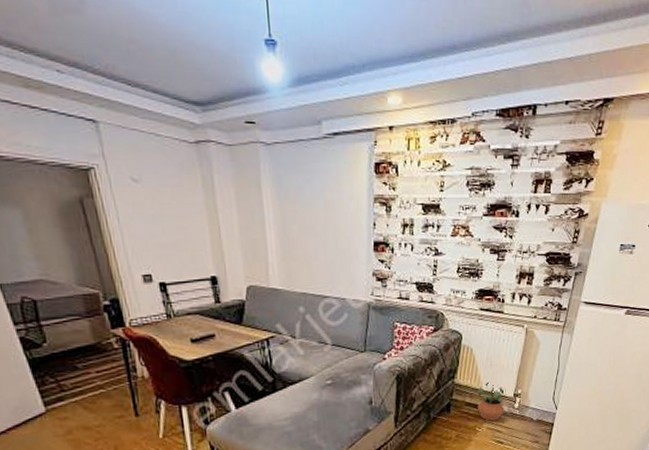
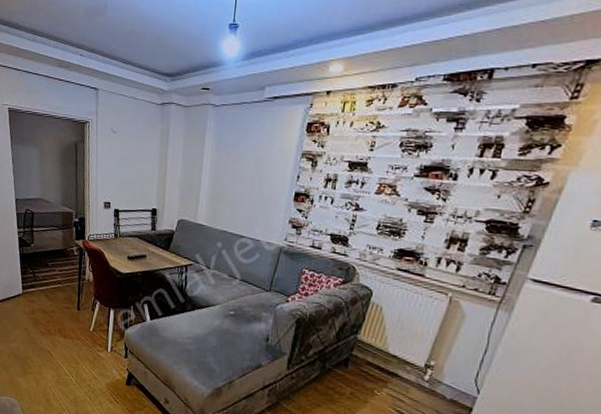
potted plant: present [477,381,506,421] -> none [379,345,416,388]

